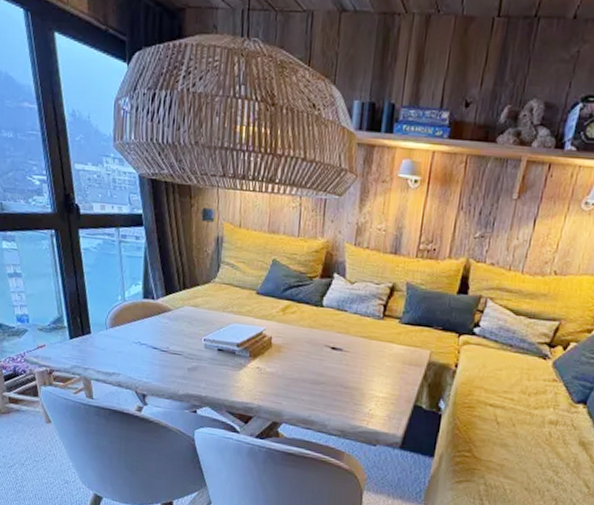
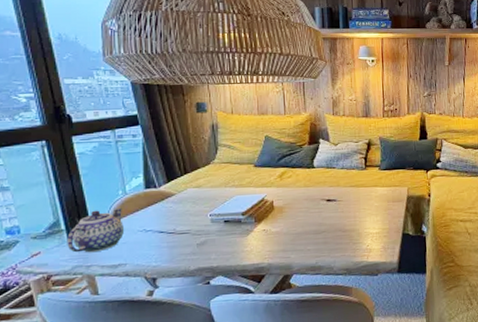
teapot: none [68,312,121,356] -> present [67,207,125,253]

